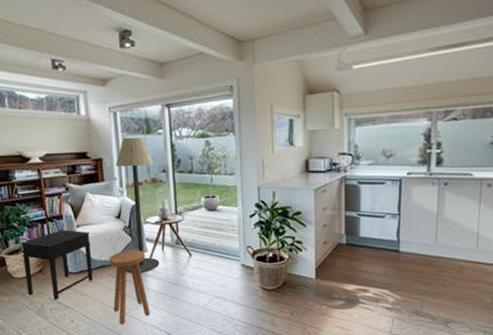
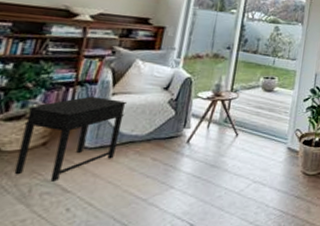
stool: present [109,250,150,325] -> none [129,125,186,214]
floor lamp: present [115,137,160,274] -> none [158,11,220,152]

